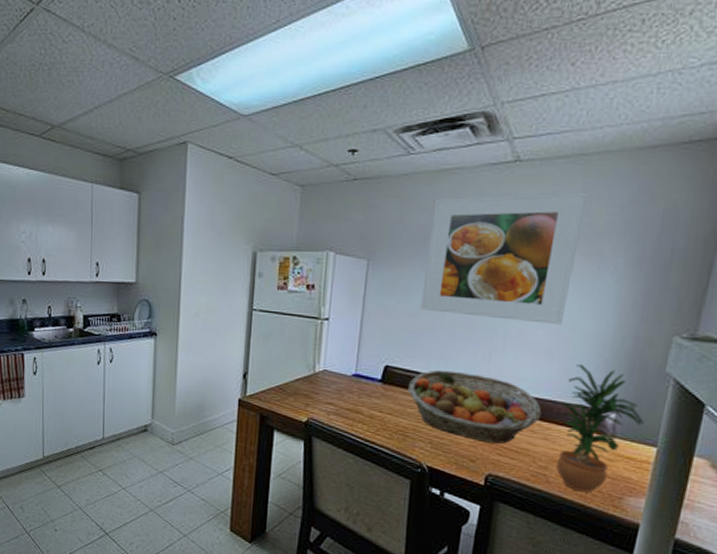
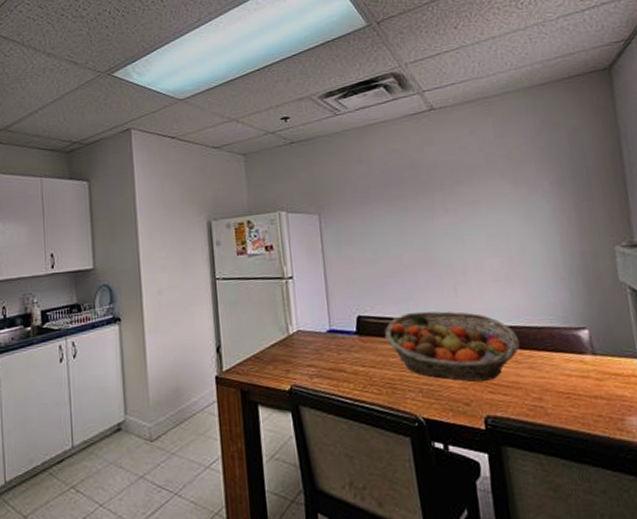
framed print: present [420,191,587,325] -> none [368,128,513,255]
potted plant: present [556,364,644,493] -> none [534,286,617,420]

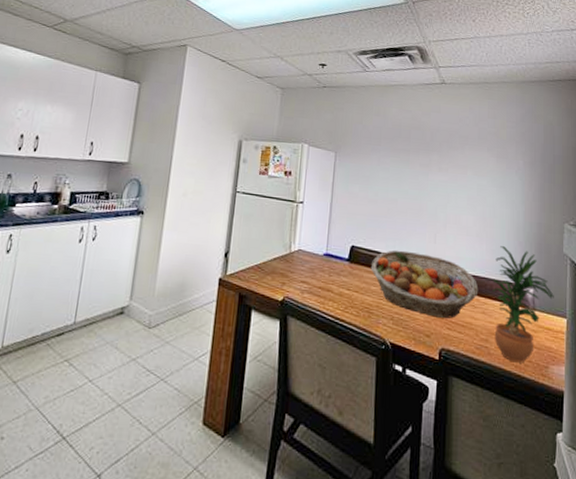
potted plant: none [534,286,617,420] -> present [491,246,554,363]

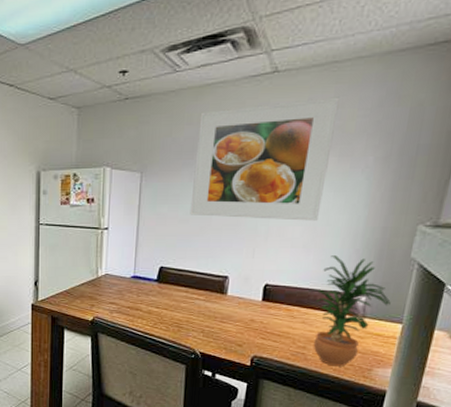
fruit basket: present [370,250,479,319] -> none [180,267,300,329]
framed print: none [378,107,492,212] -> present [190,97,340,221]

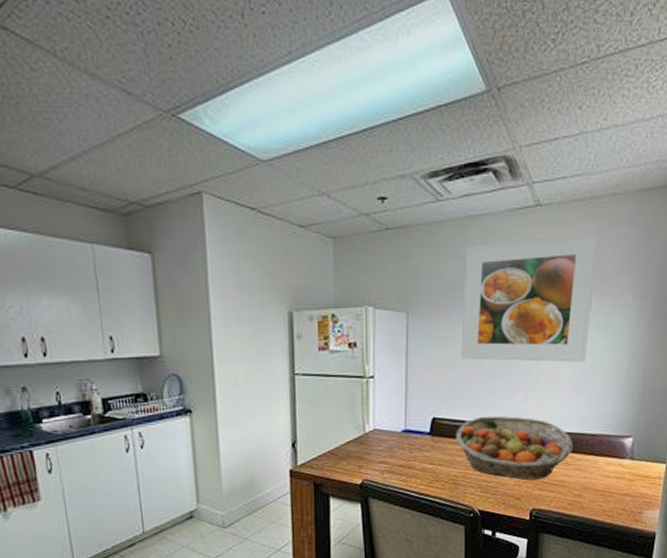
fruit basket: none [180,267,300,329] -> present [455,415,573,480]
potted plant: present [313,255,391,367] -> none [587,397,655,513]

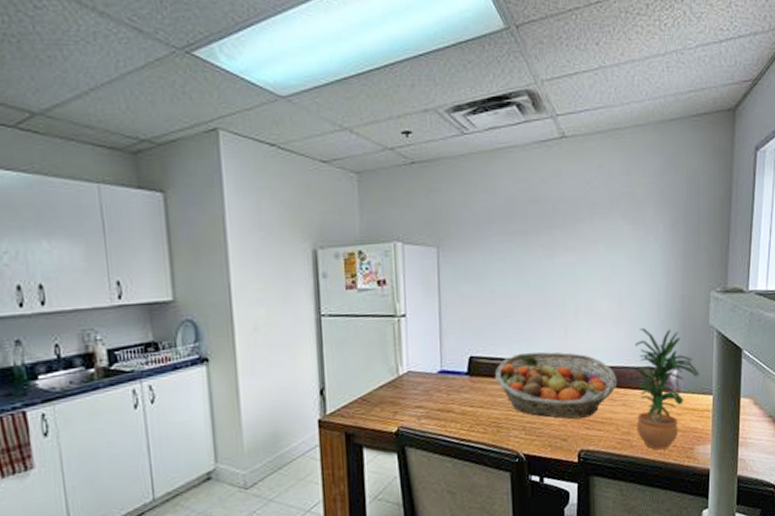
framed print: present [460,233,599,362] -> none [494,164,626,294]
potted plant: none [587,397,655,513] -> present [631,328,699,450]

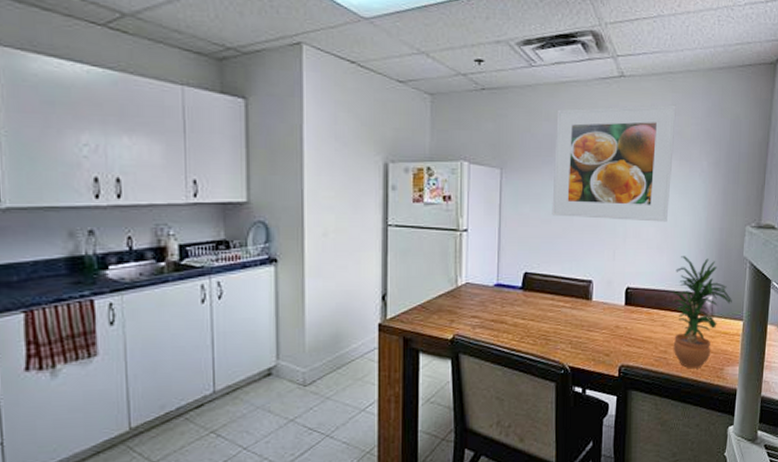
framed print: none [494,164,626,294] -> present [552,104,676,222]
fruit basket: present [494,351,618,419] -> none [546,271,658,336]

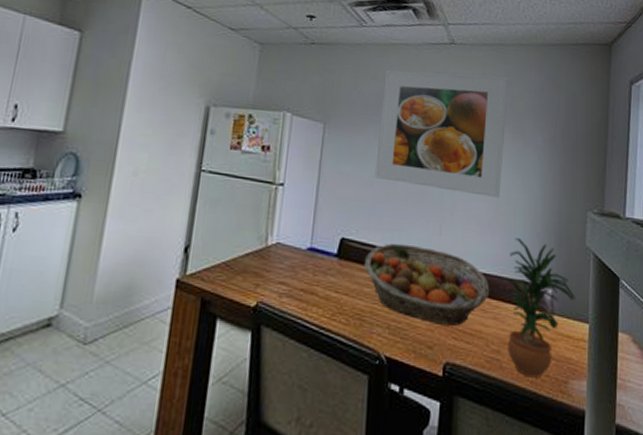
fruit basket: none [546,271,658,336] -> present [363,243,490,326]

